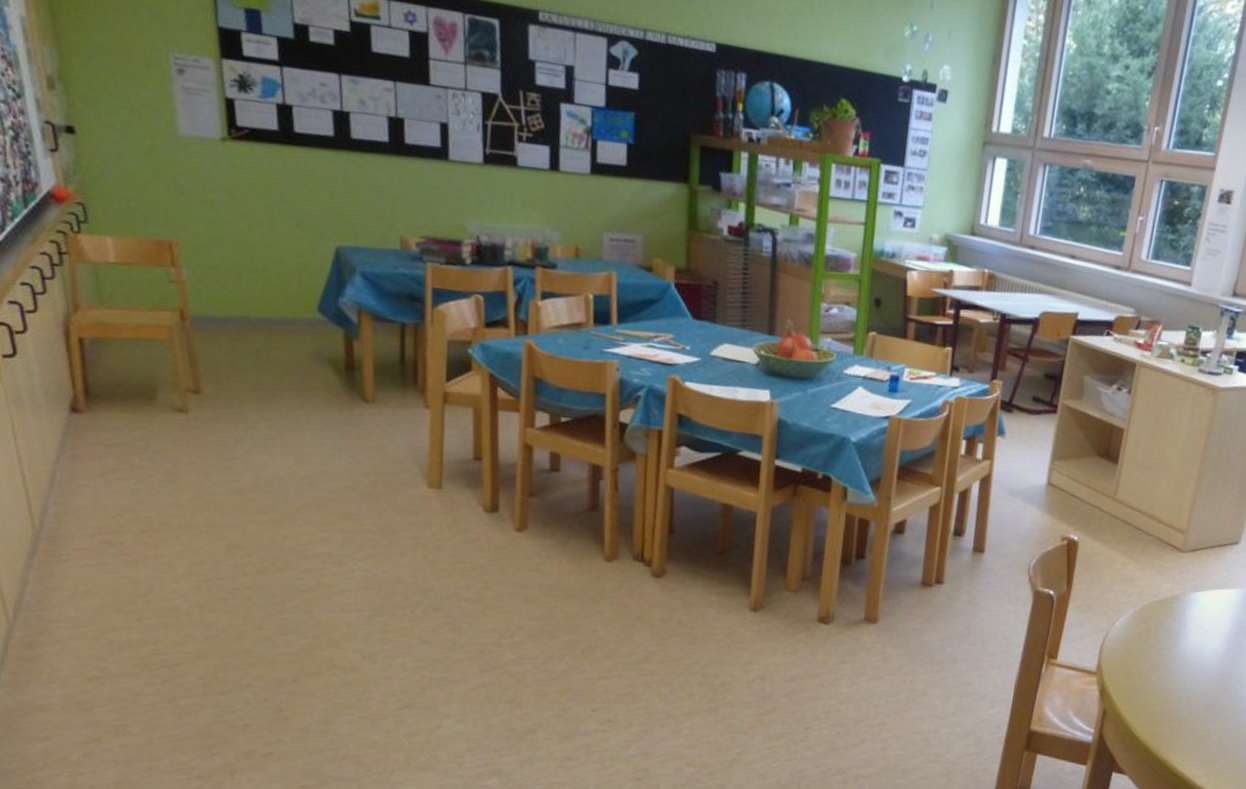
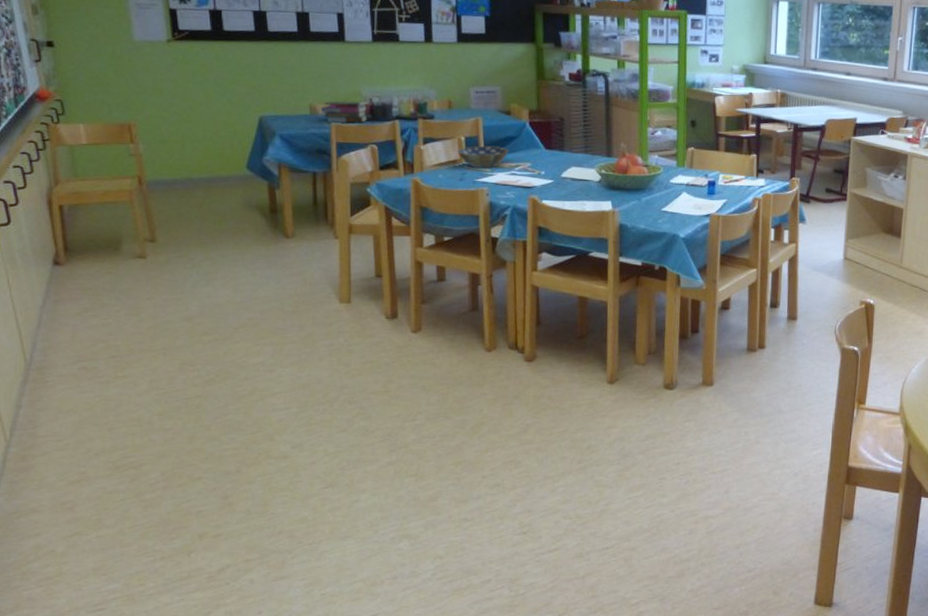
bowl: none [583,307,648,337] -> present [457,145,509,169]

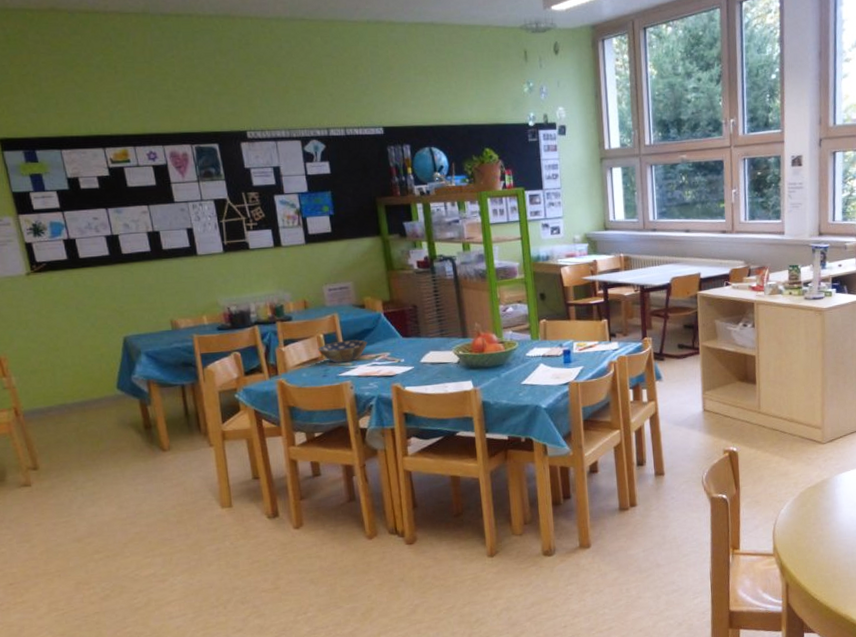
books: present [321,99,369,124] -> none [182,310,227,336]

